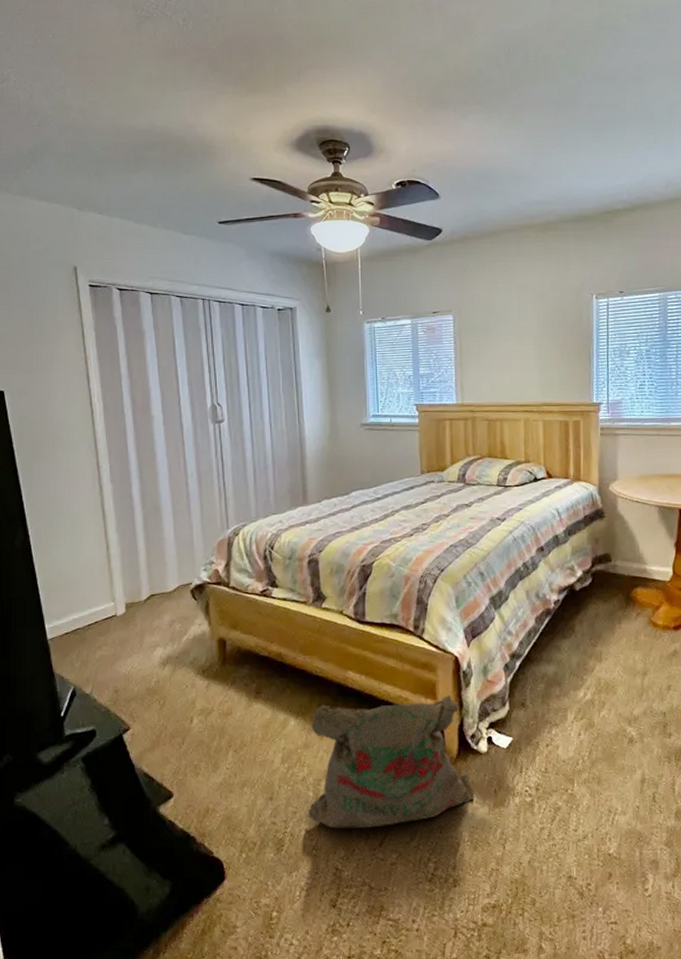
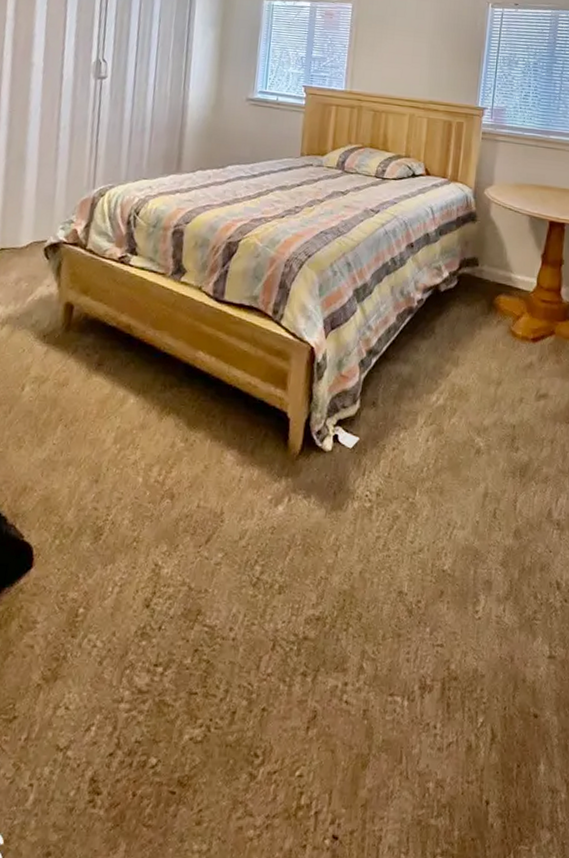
bag: present [308,694,473,829] -> none [134,384,312,523]

